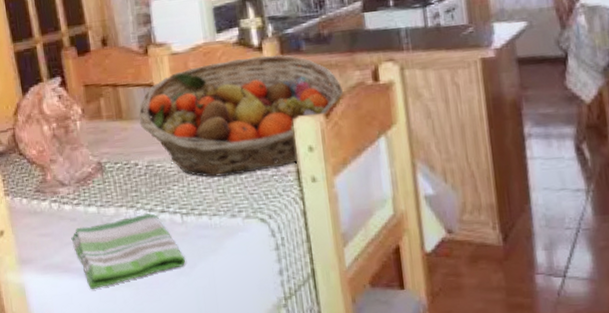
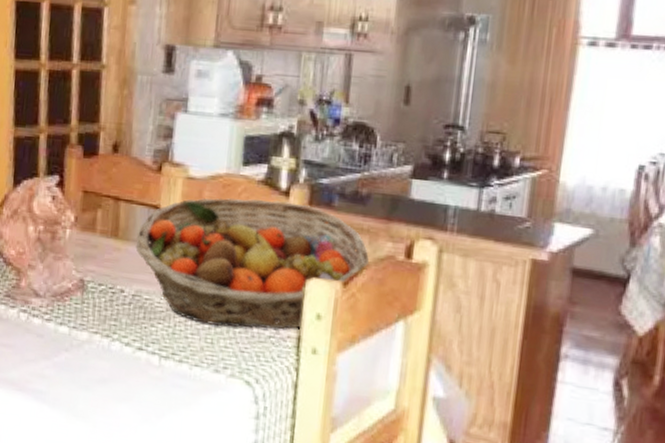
dish towel: present [71,213,186,289] -> none [33,345,154,417]

